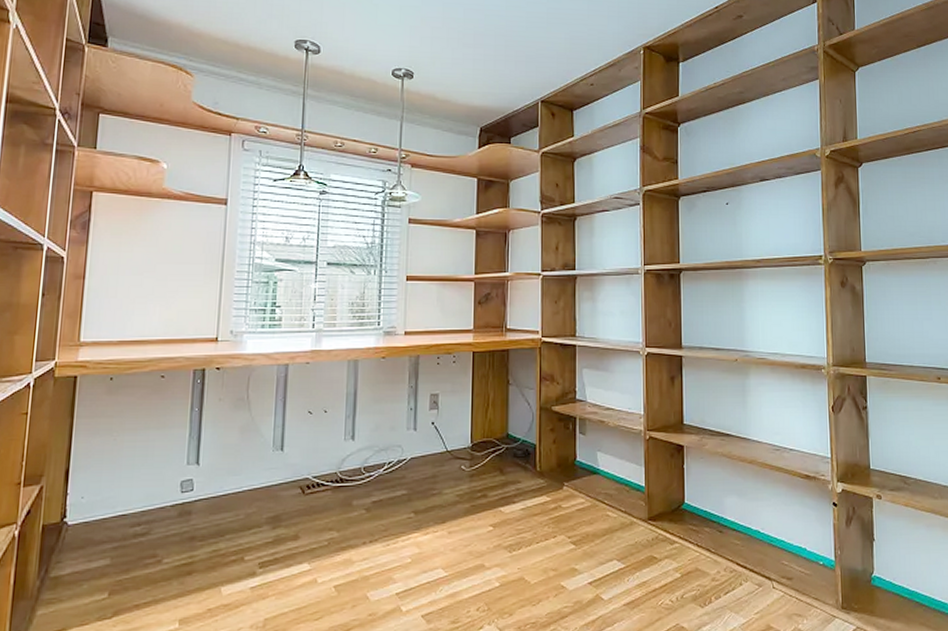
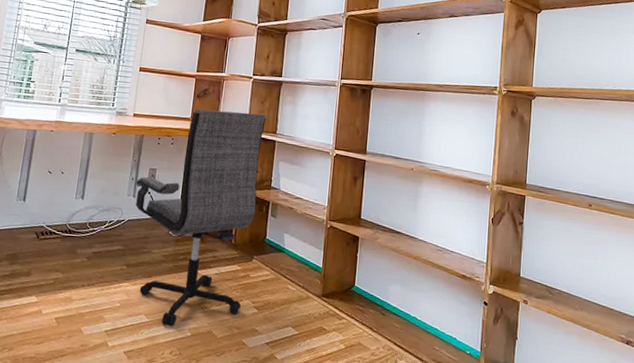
office chair: none [416,316,562,577] -> present [135,109,266,326]

